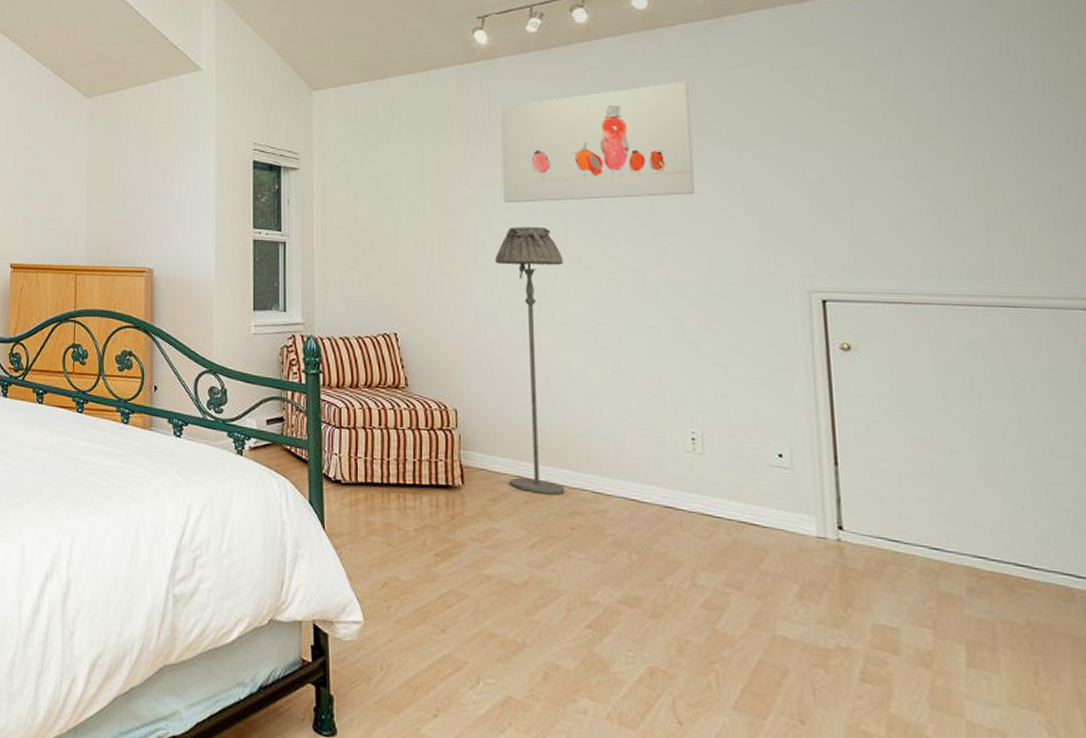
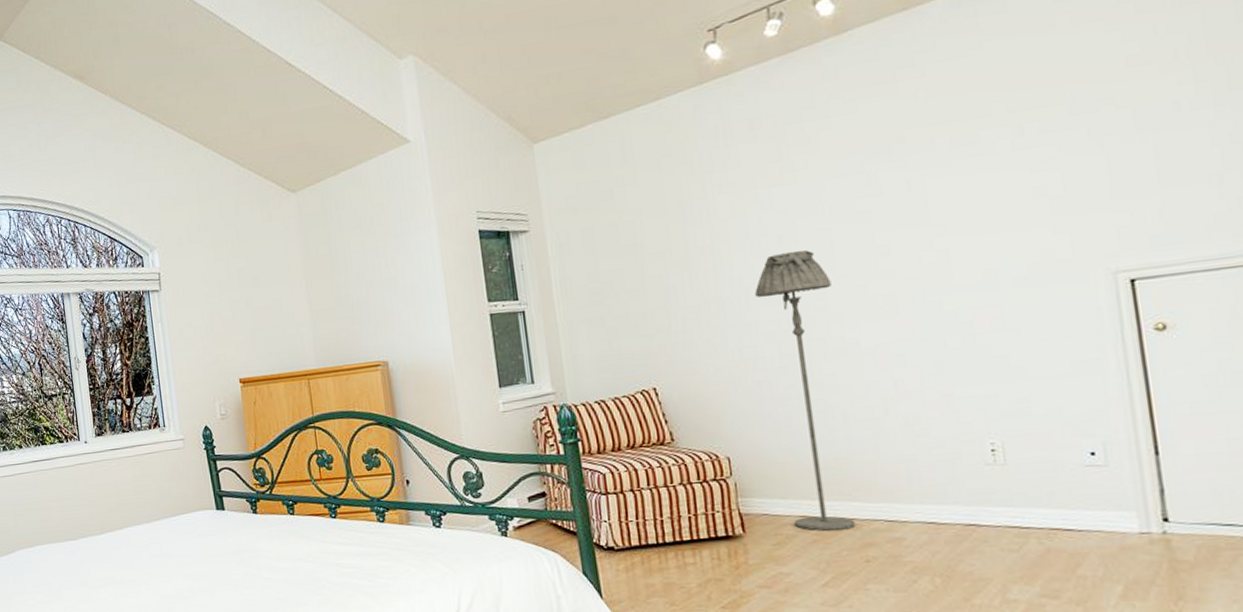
wall art: present [500,81,695,203] -> none [744,61,974,231]

